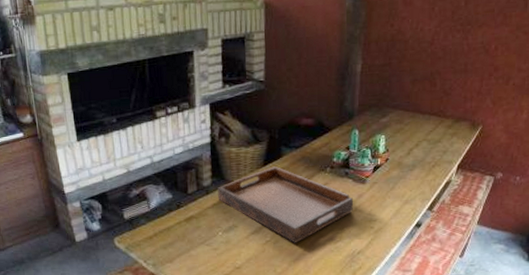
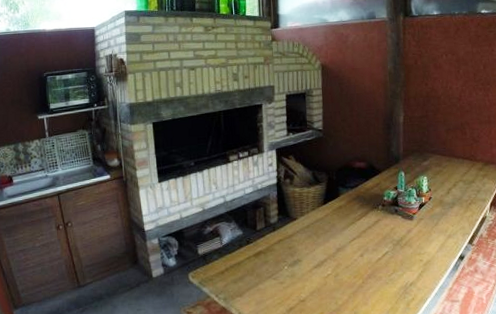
serving tray: present [218,166,354,243] -> none [283,205,404,276]

